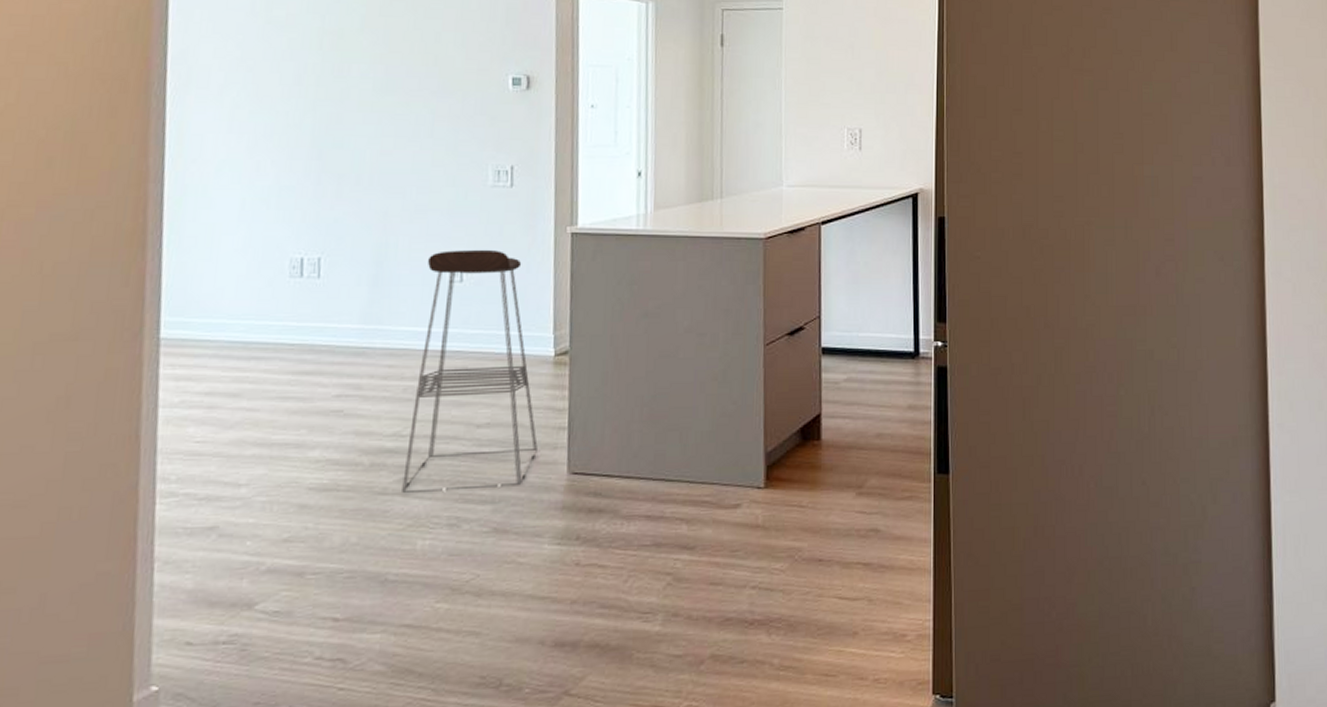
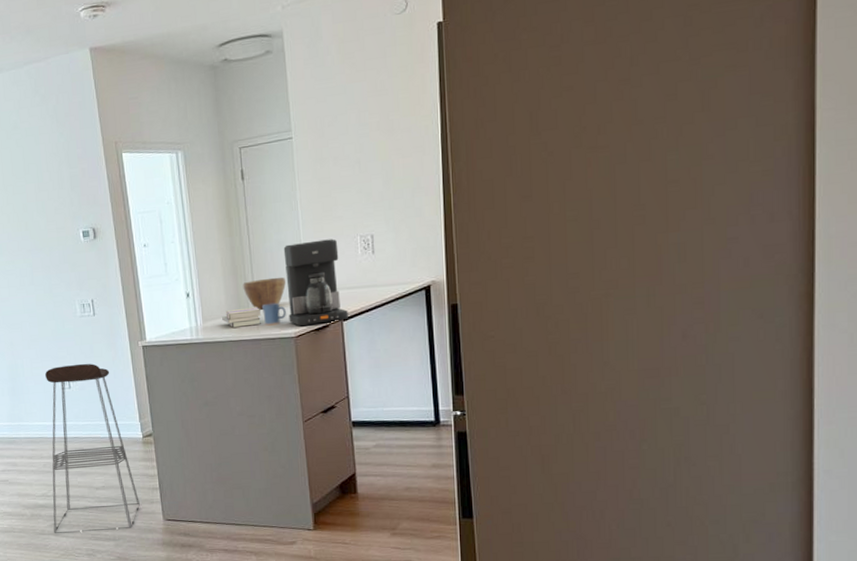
books: none [679,197,728,221] -> present [222,307,262,329]
bowl: none [708,164,761,201] -> present [243,277,287,310]
mug: none [729,194,757,222] -> present [262,302,286,326]
coffee maker: none [759,127,828,226] -> present [283,239,349,326]

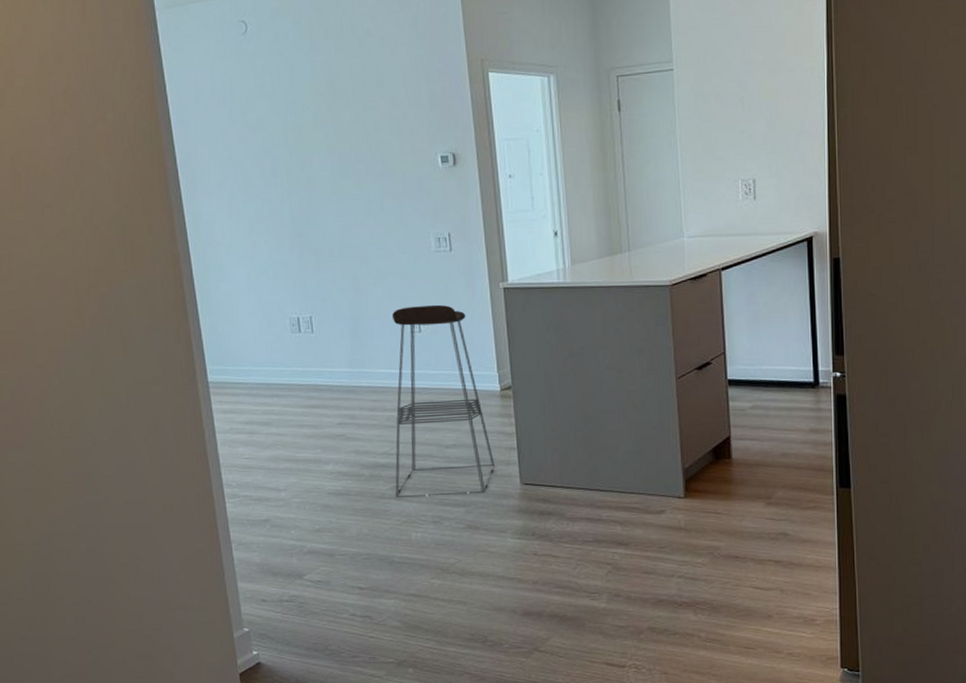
books: present [222,307,262,329] -> none [592,250,635,273]
bowl: present [243,277,287,310] -> none [616,219,663,254]
mug: present [262,302,286,326] -> none [636,247,661,272]
coffee maker: present [283,239,349,326] -> none [660,181,727,274]

